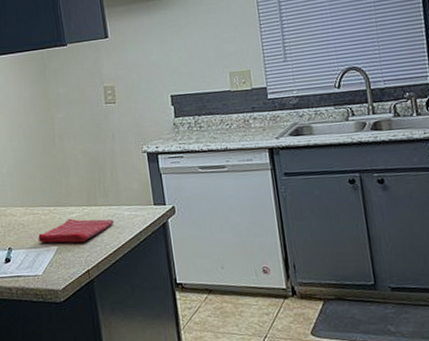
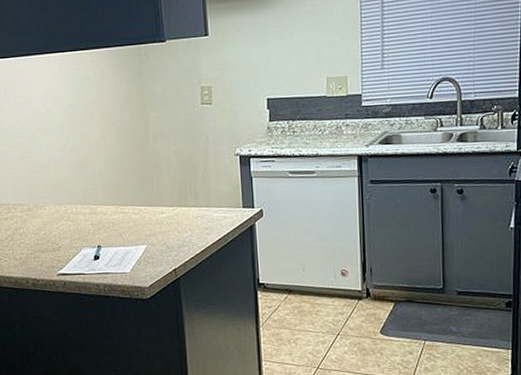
dish towel: present [38,218,114,243] -> none [128,218,202,243]

